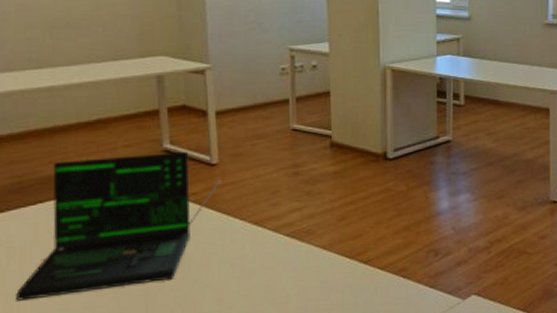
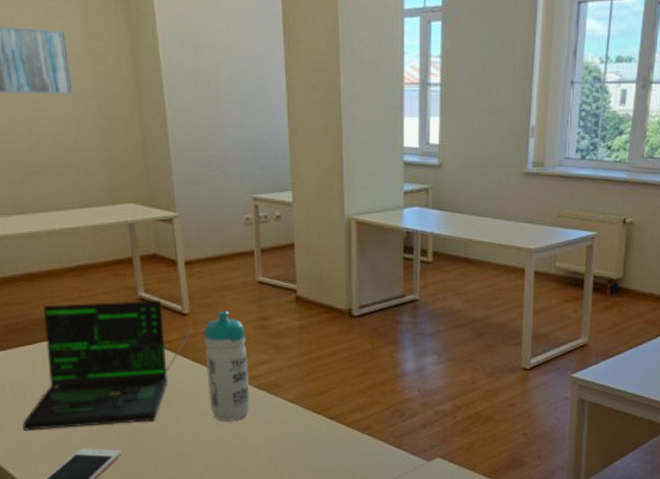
water bottle: none [232,159,280,274] -> present [203,311,250,421]

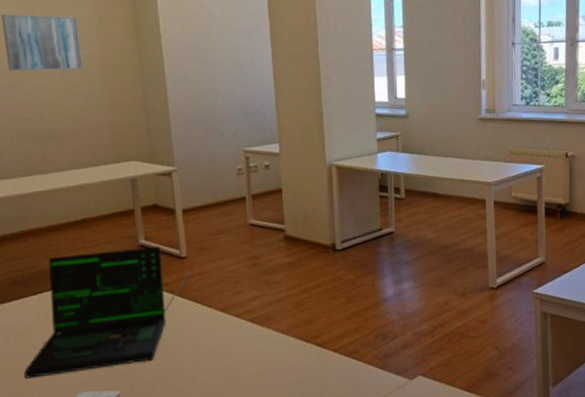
water bottle: present [203,311,250,421] -> none [199,252,244,356]

